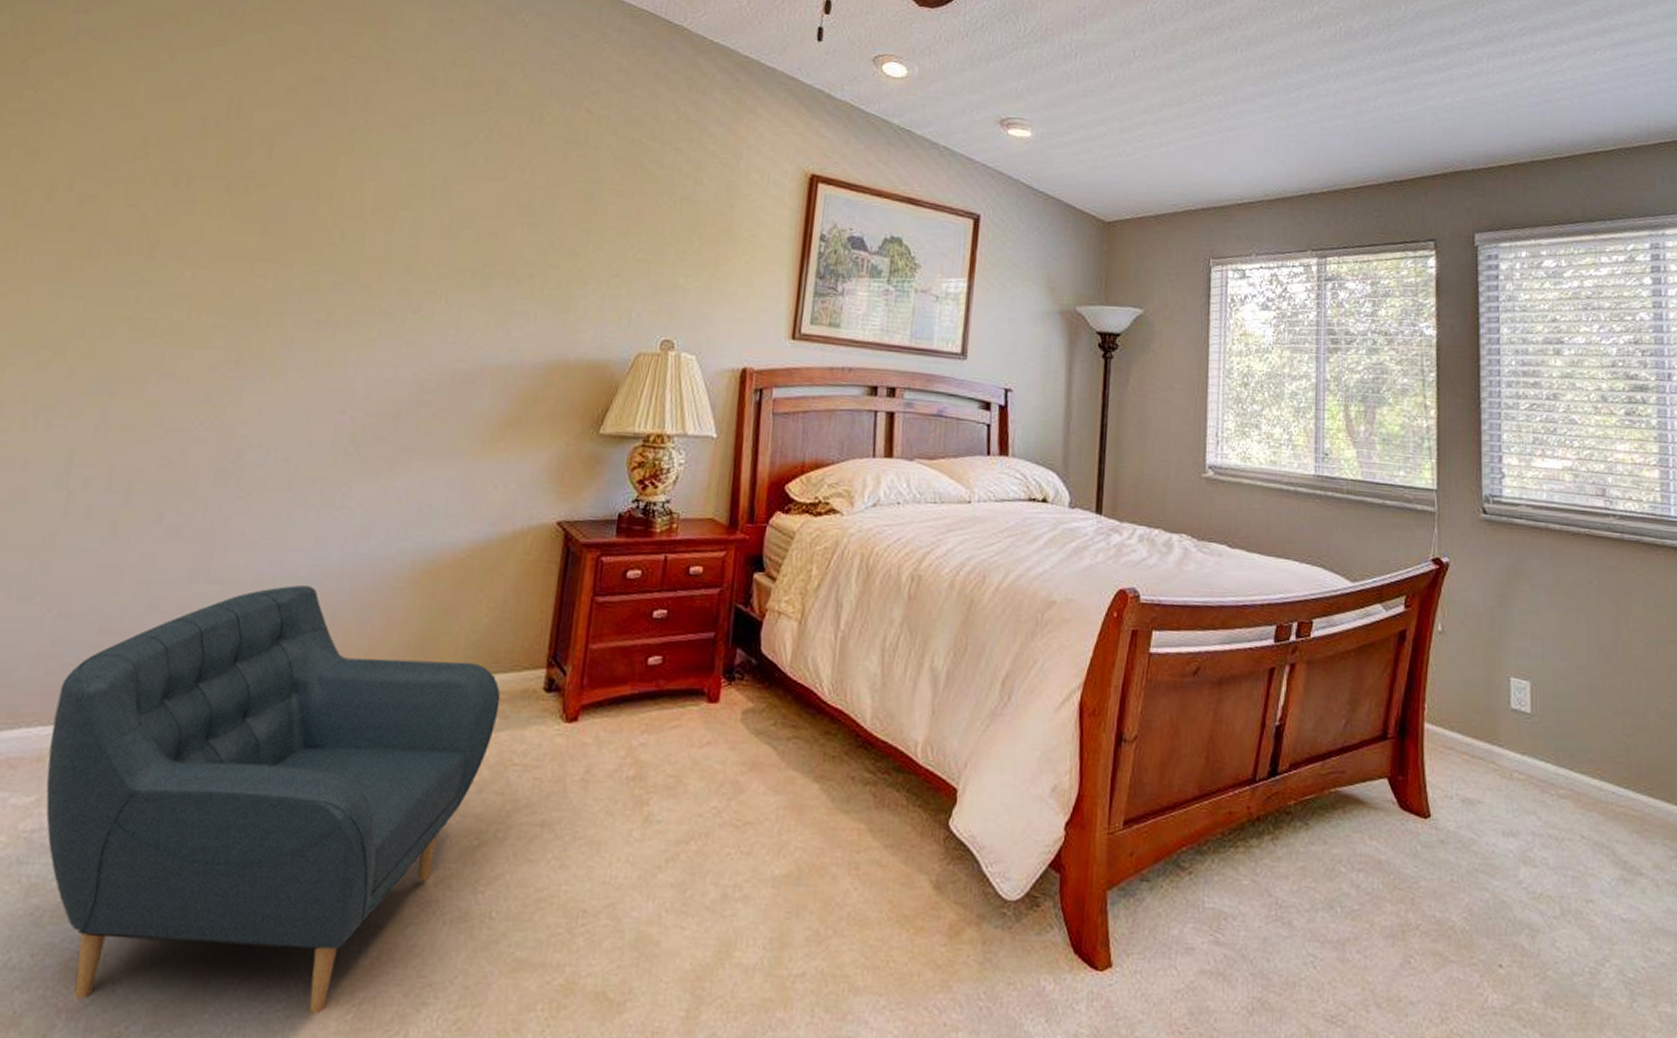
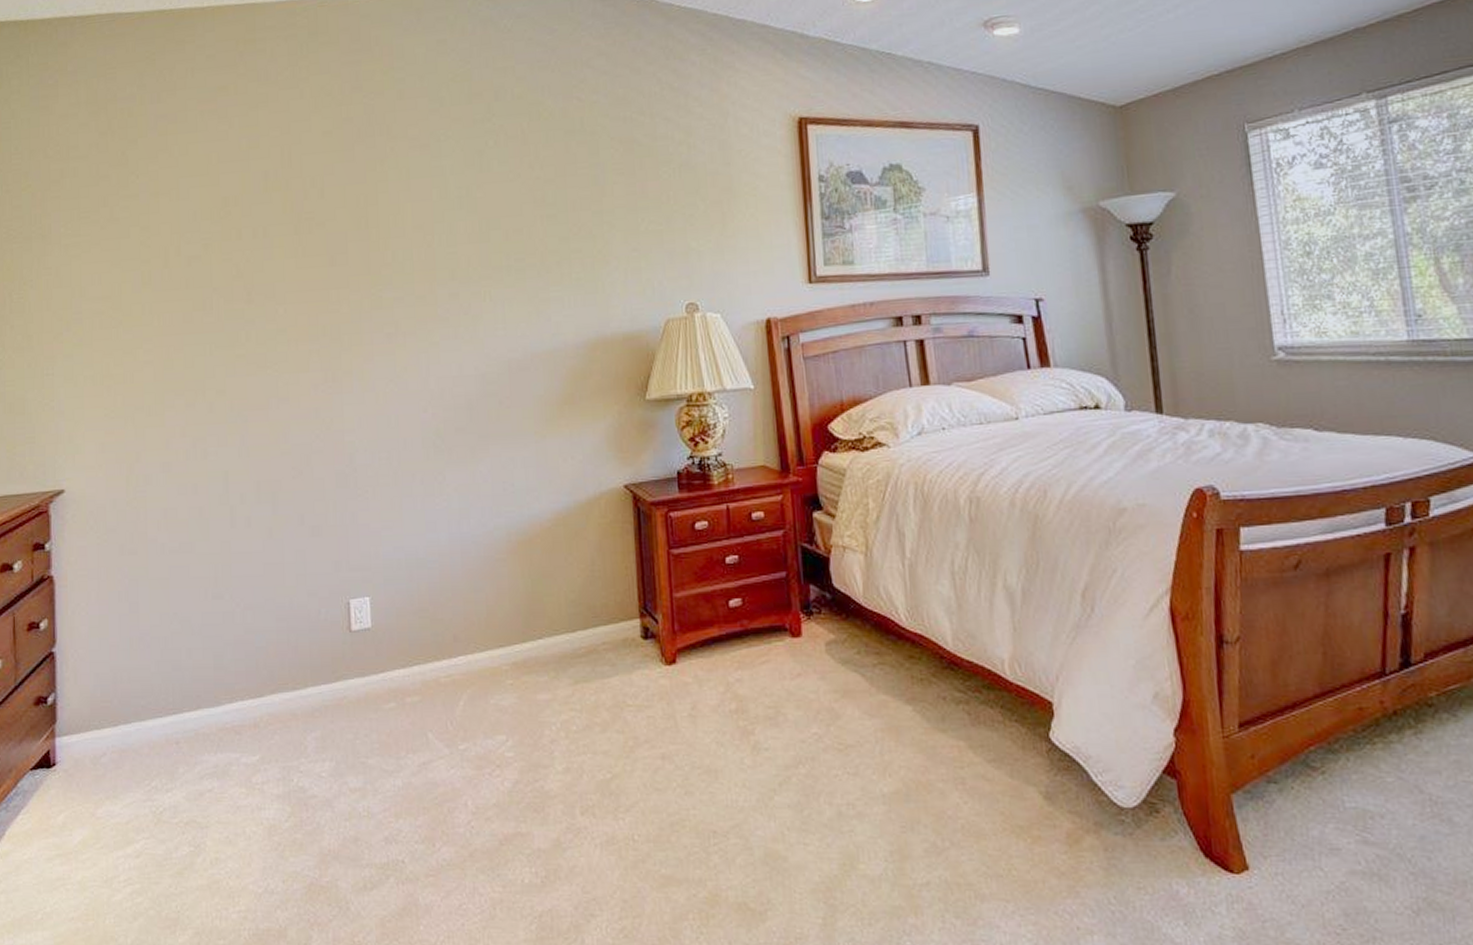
armchair: present [45,585,501,1015] -> none [258,565,606,926]

